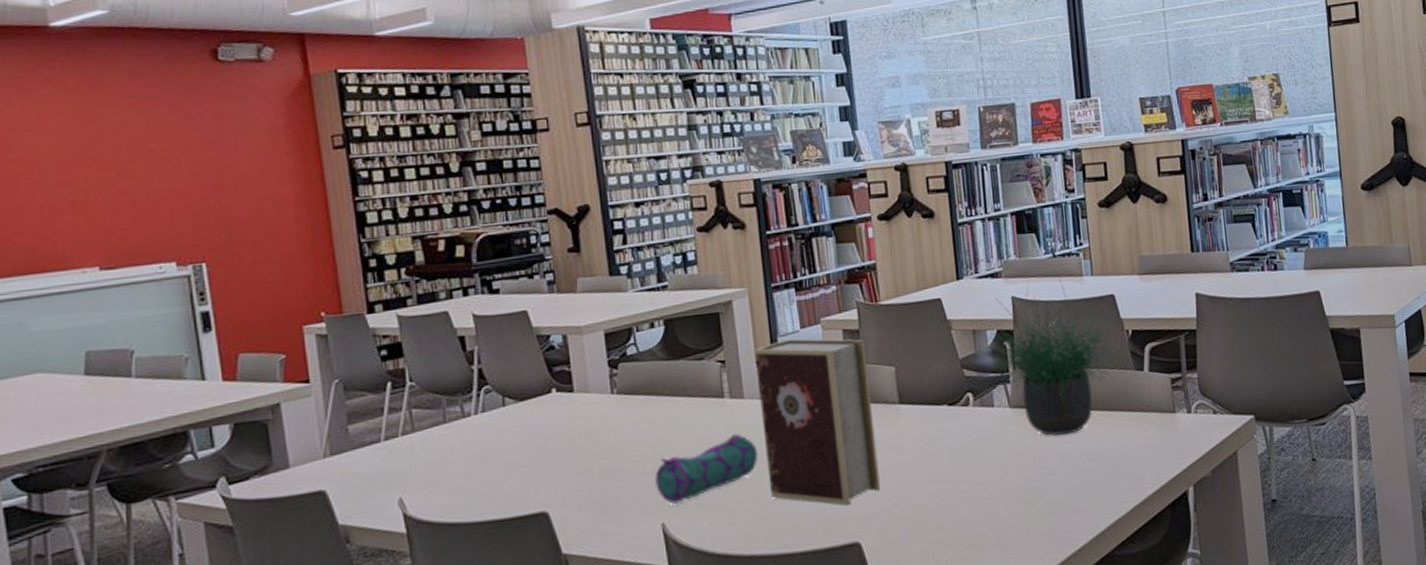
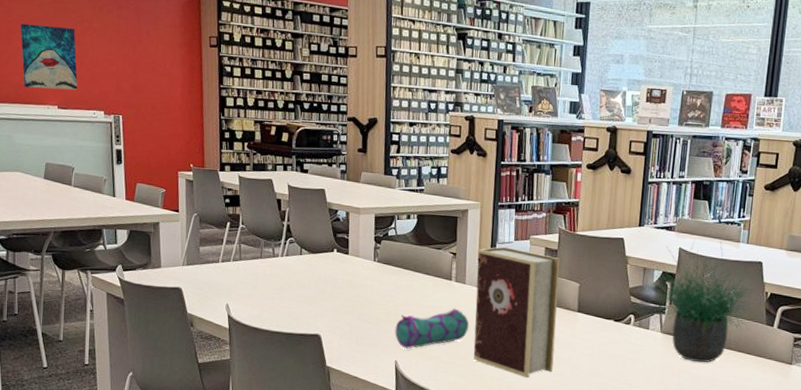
wall art: none [28,155,130,250] -> present [20,23,78,90]

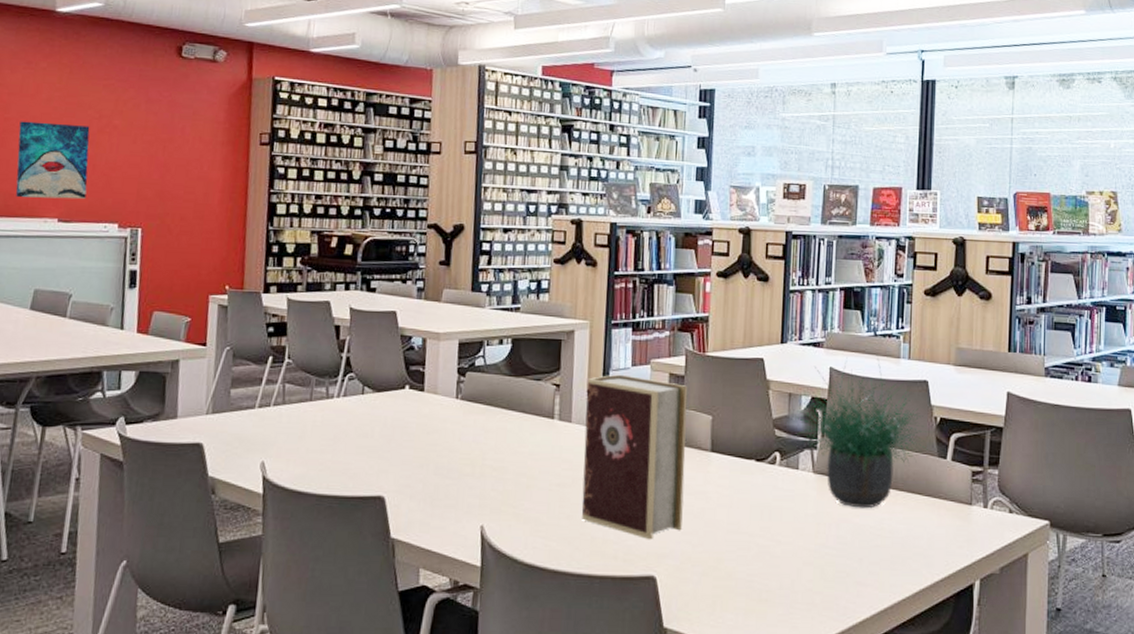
pencil case: present [395,308,470,349] -> none [481,454,577,510]

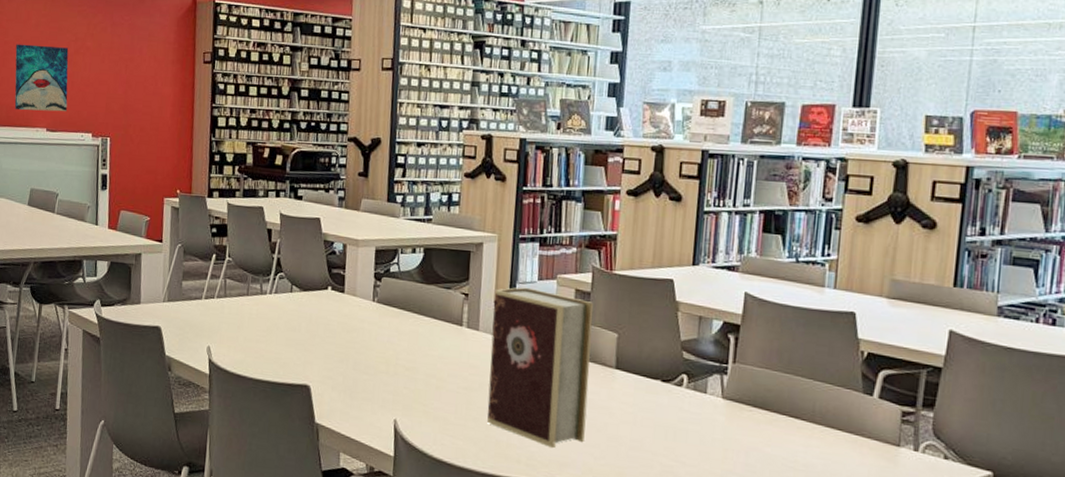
potted plant: present [792,353,927,509] -> none [702,281,852,440]

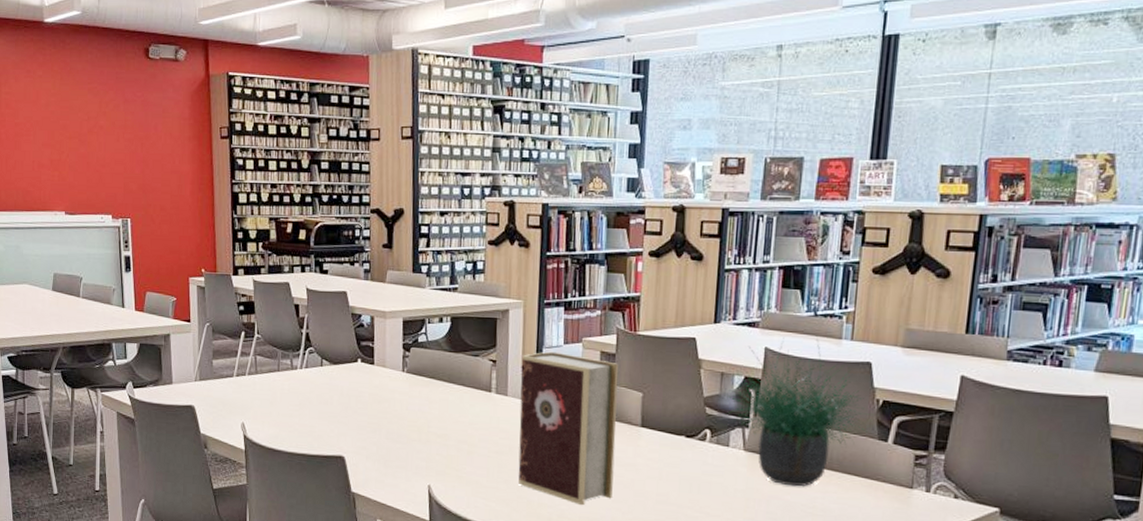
wall art: present [14,44,69,112] -> none [27,125,85,194]
potted plant: none [702,281,852,440] -> present [724,334,867,487]

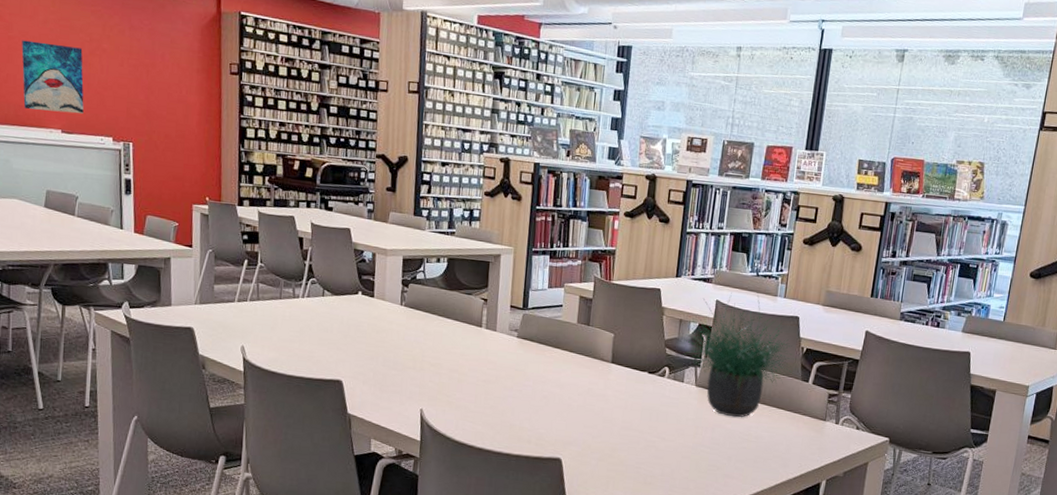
wall art: none [27,125,85,194] -> present [21,40,84,114]
book: present [518,351,619,506] -> none [502,294,595,430]

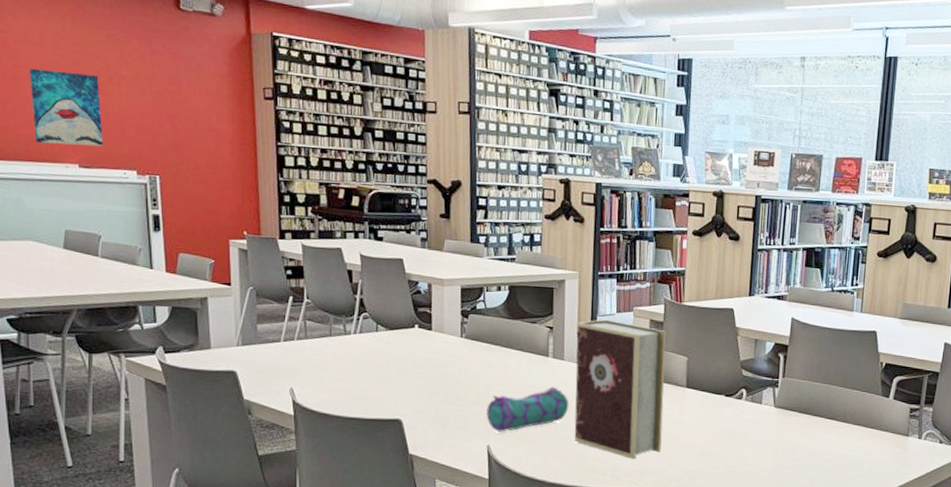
pencil case: none [421,356,499,397] -> present [486,386,569,432]
book: none [502,294,595,430] -> present [574,319,667,460]
potted plant: present [681,291,794,418] -> none [758,307,874,438]

